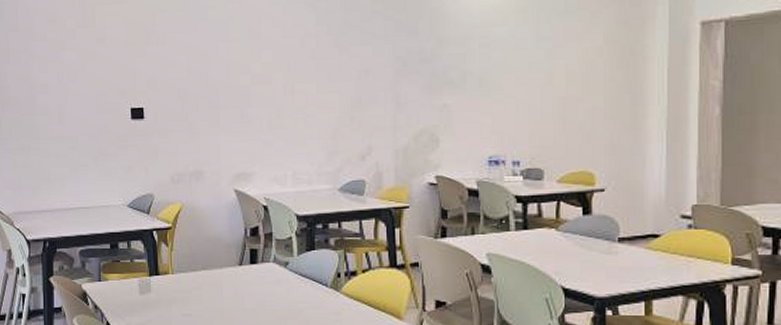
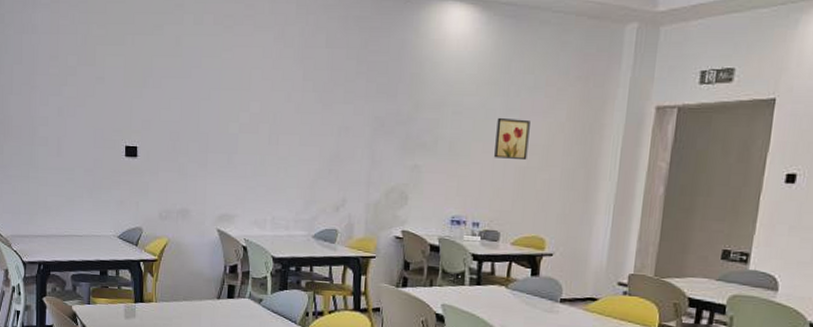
wall art: none [529,46,565,91] -> present [494,117,530,161]

